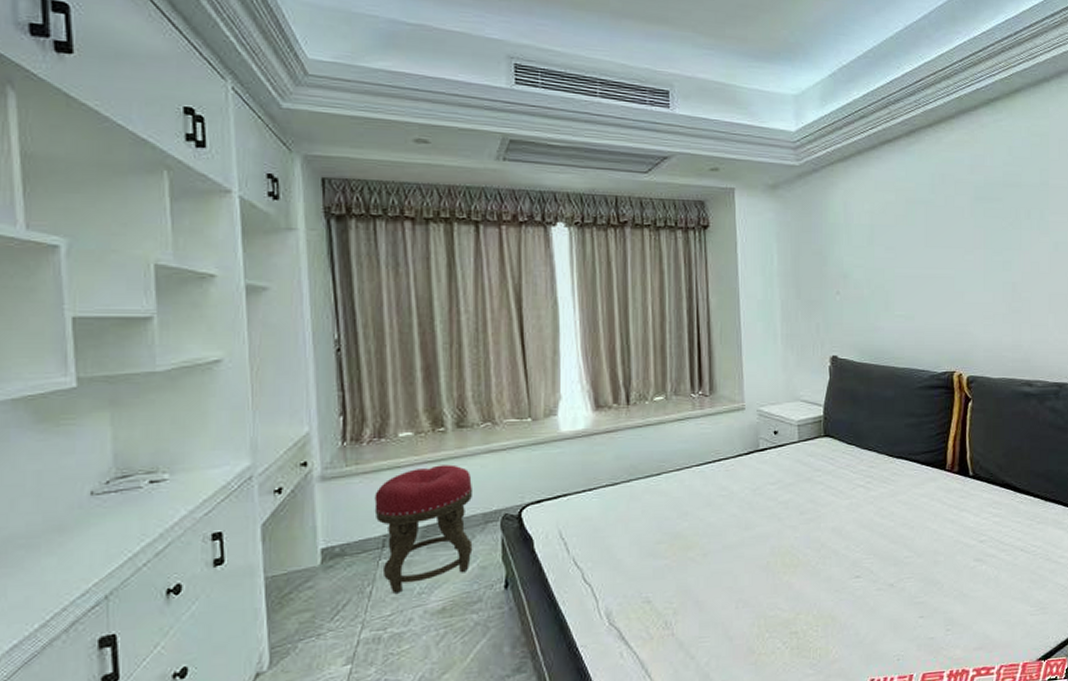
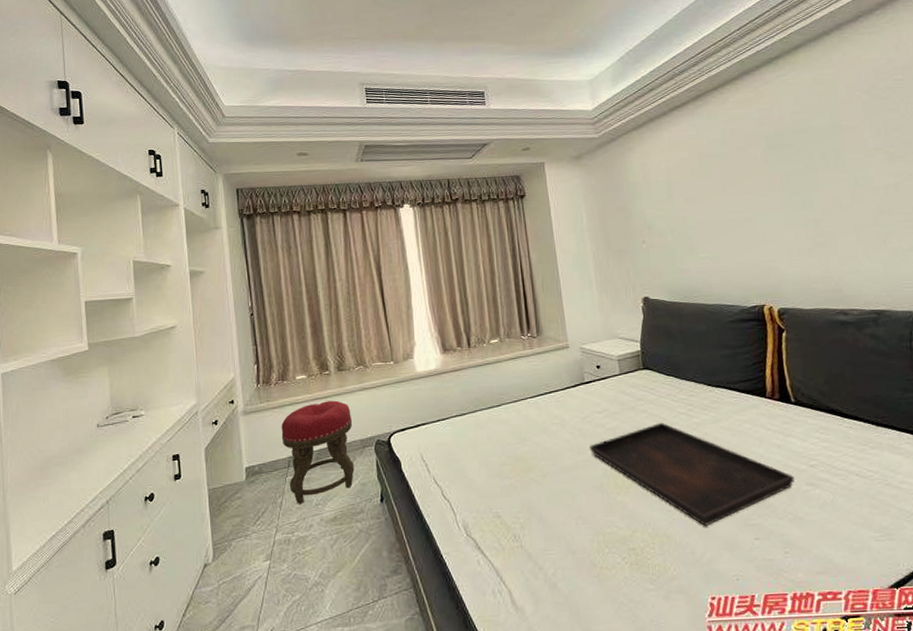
serving tray: none [759,495,963,605] -> present [590,422,794,526]

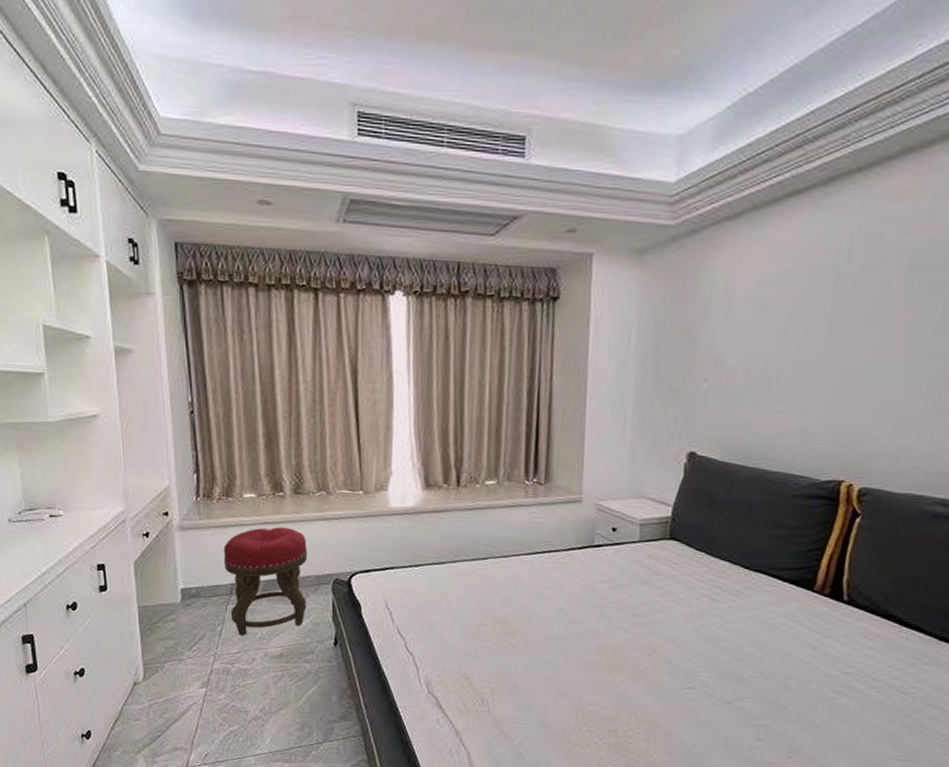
serving tray: present [590,422,794,526] -> none [586,602,821,719]

